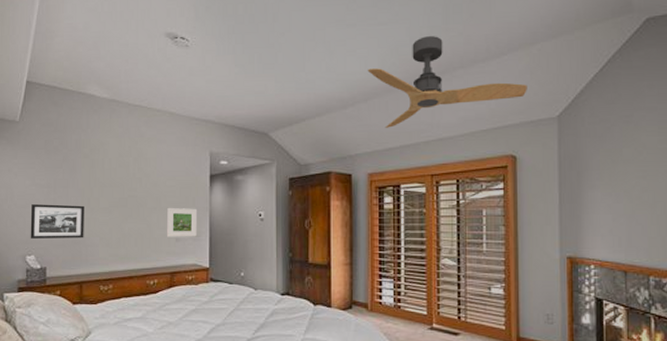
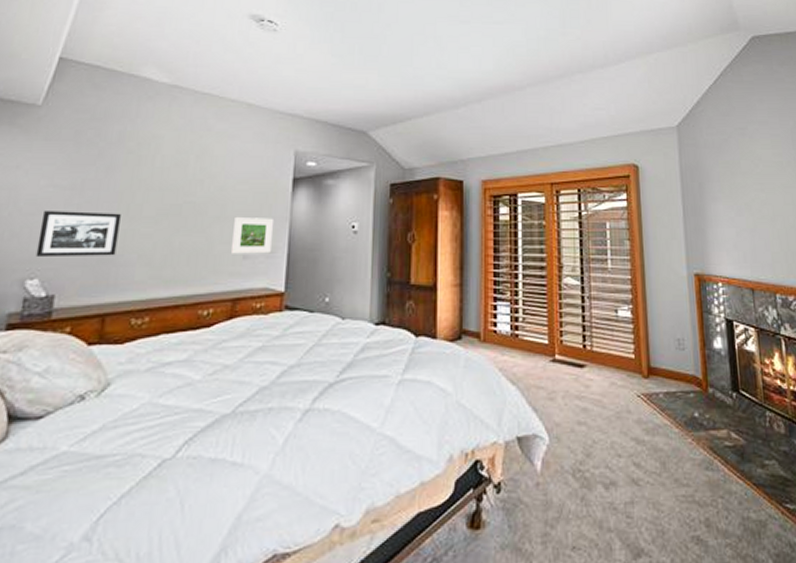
ceiling fan: present [367,36,527,128] -> none [481,39,646,131]

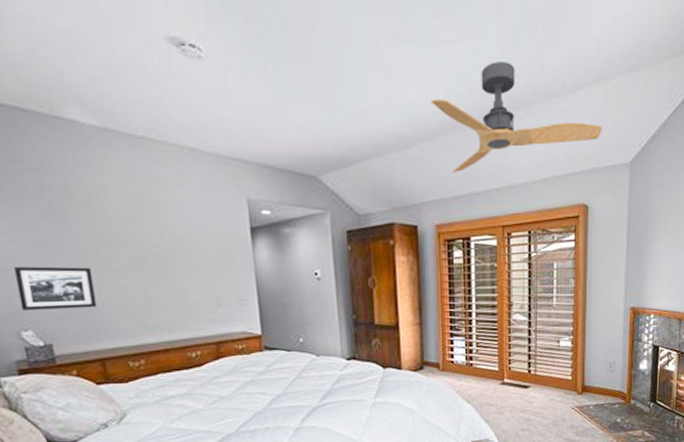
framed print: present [232,216,275,254] -> none [201,267,242,302]
ceiling fan: none [481,39,646,131] -> present [431,62,602,172]

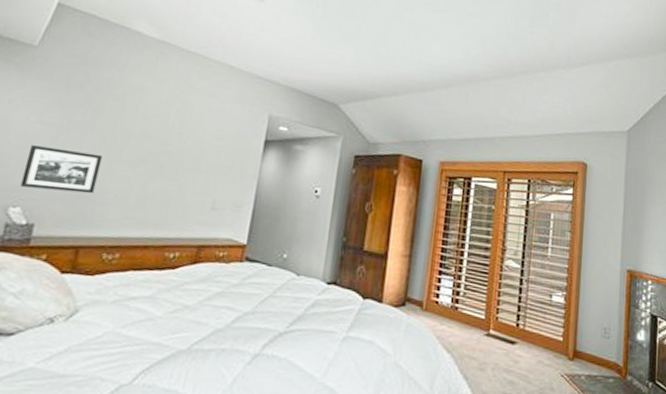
ceiling fan: present [431,62,602,172] -> none [451,35,602,118]

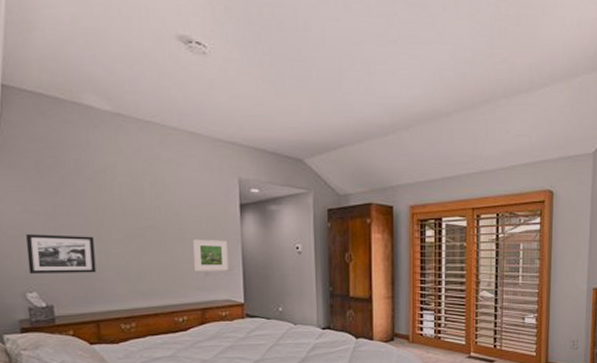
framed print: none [201,170,244,208] -> present [193,239,228,271]

